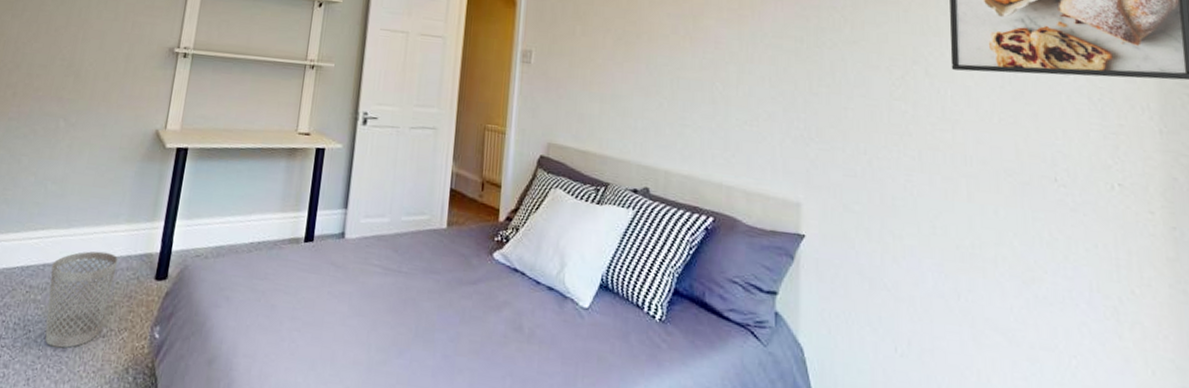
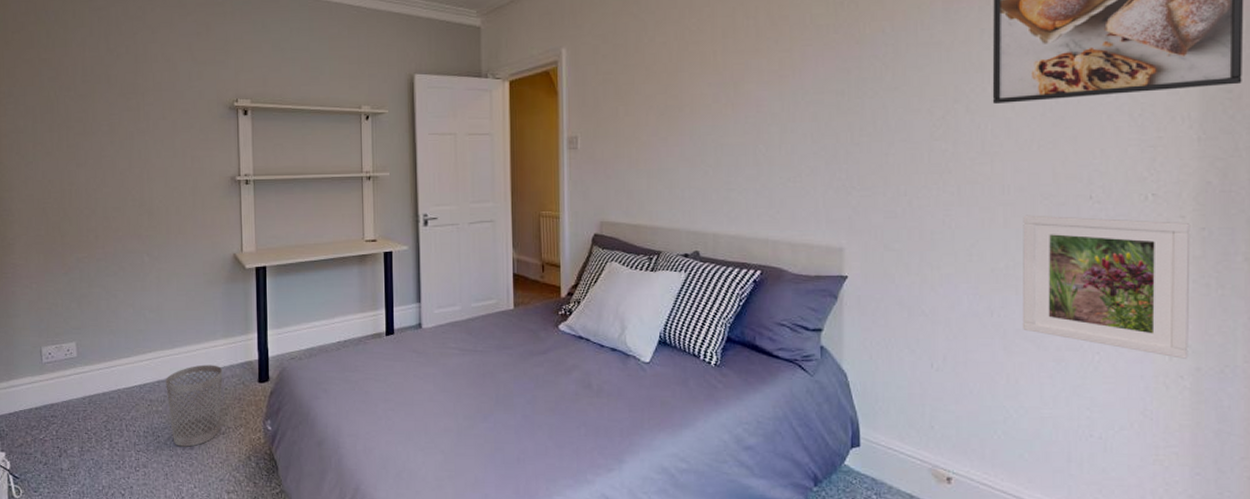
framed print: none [987,190,1173,375] -> present [1023,215,1191,359]

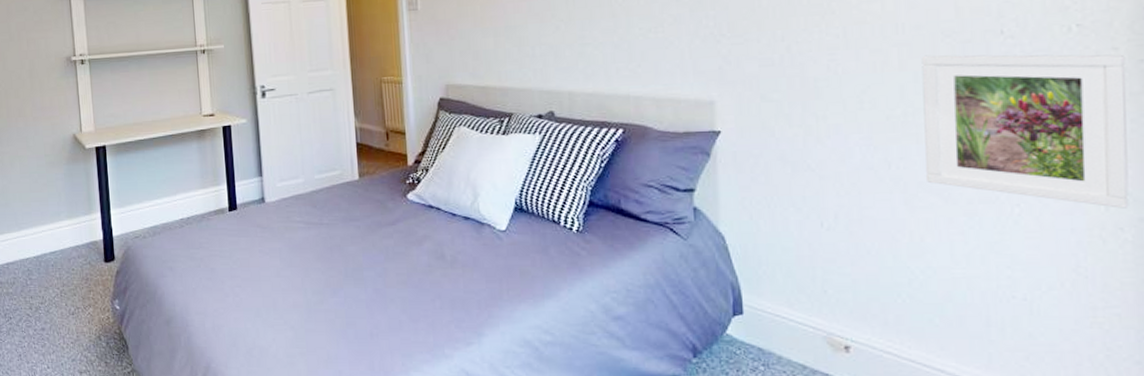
wastebasket: present [166,364,223,447] -> none [14,246,69,328]

